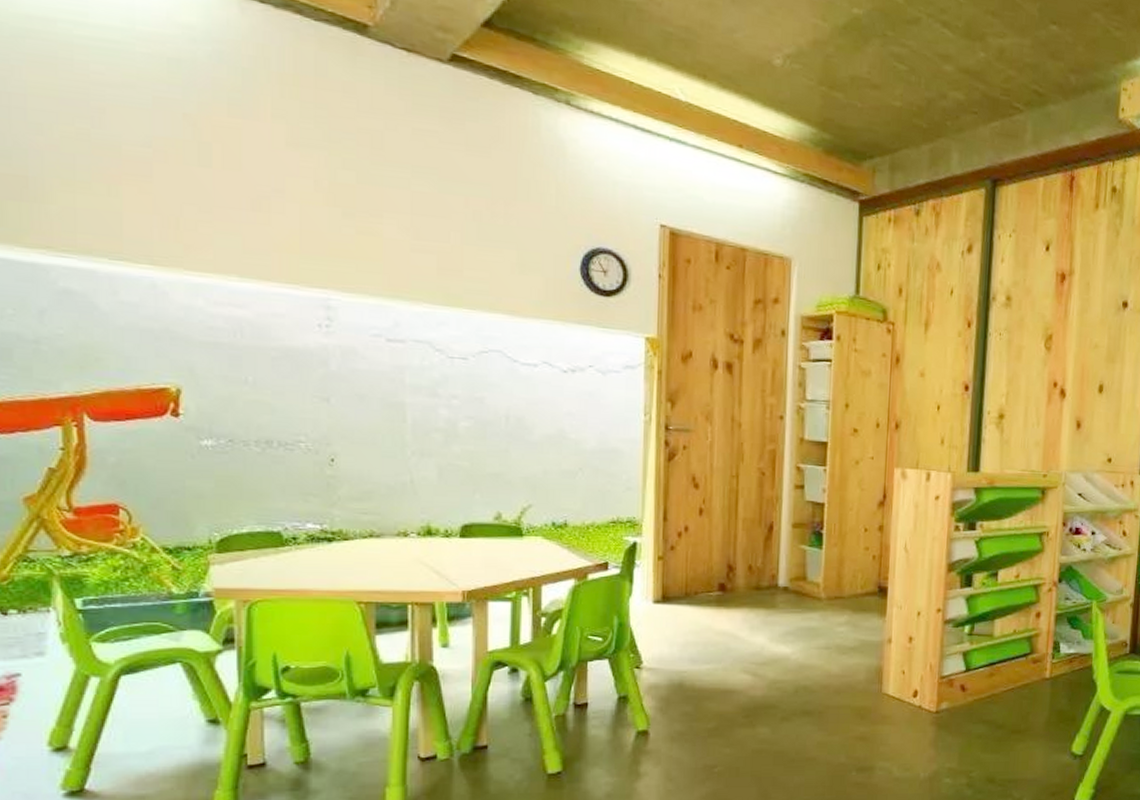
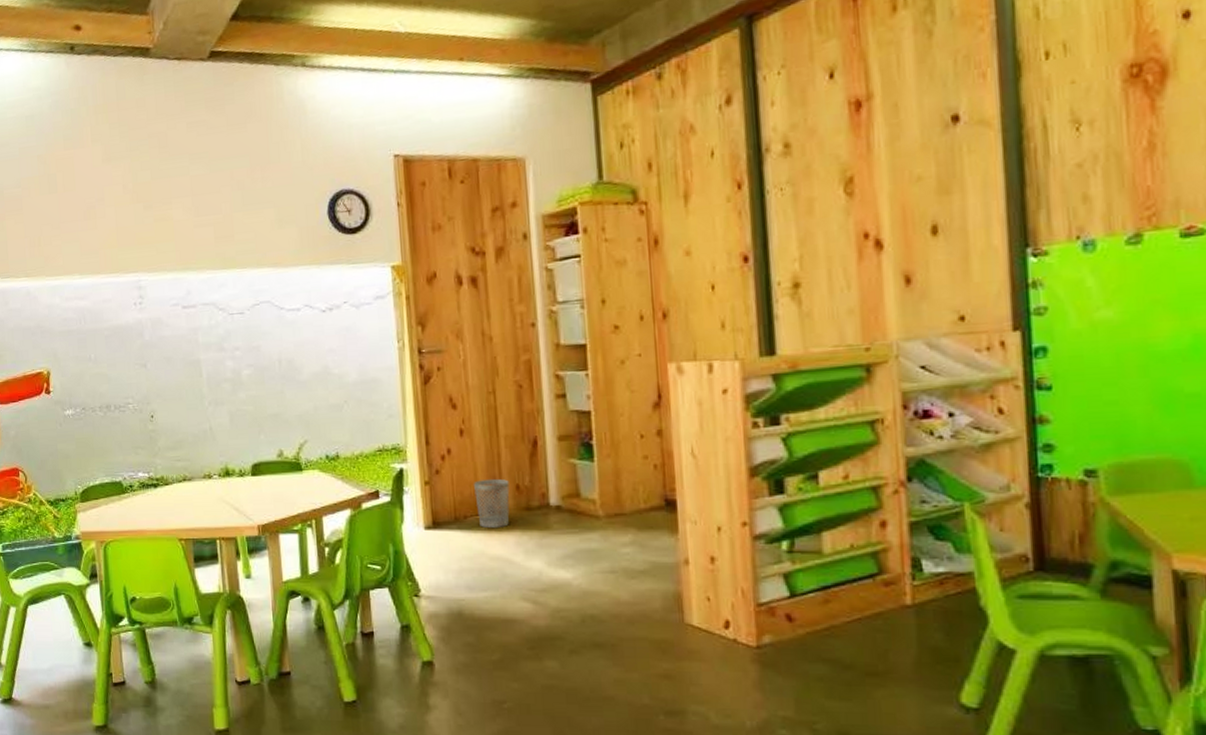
wastebasket: none [708,558,742,604] -> present [474,478,510,528]

